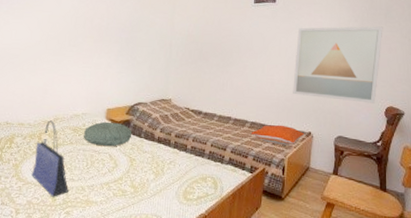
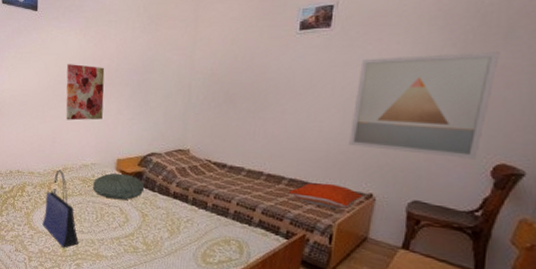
wall art: none [58,21,96,73] -> present [66,64,105,121]

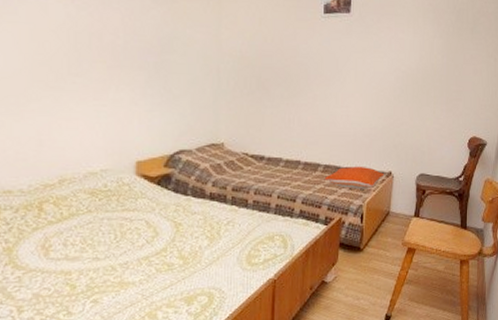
tote bag: present [42,170,79,248] -> none [35,183,94,284]
wall art: present [66,64,105,121] -> none [50,38,111,115]
pillow: present [92,173,145,200] -> none [105,178,175,211]
wall art: present [349,51,500,159] -> none [371,43,469,134]

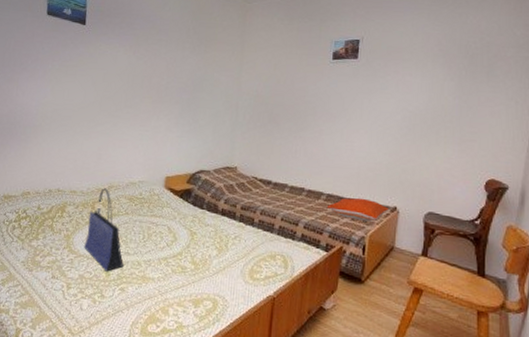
tote bag: none [35,183,94,284] -> present [84,188,124,272]

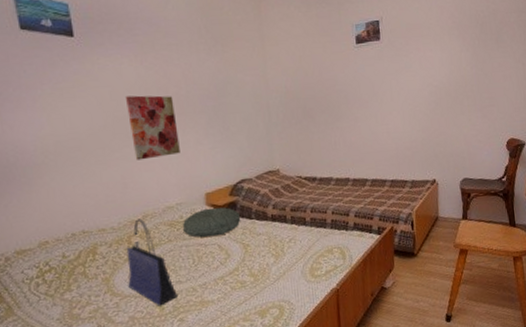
wall art: none [113,80,155,137] -> present [126,95,180,161]
pillow: none [139,190,194,219] -> present [182,207,241,238]
pillow: present [326,198,389,222] -> none [372,177,430,199]

